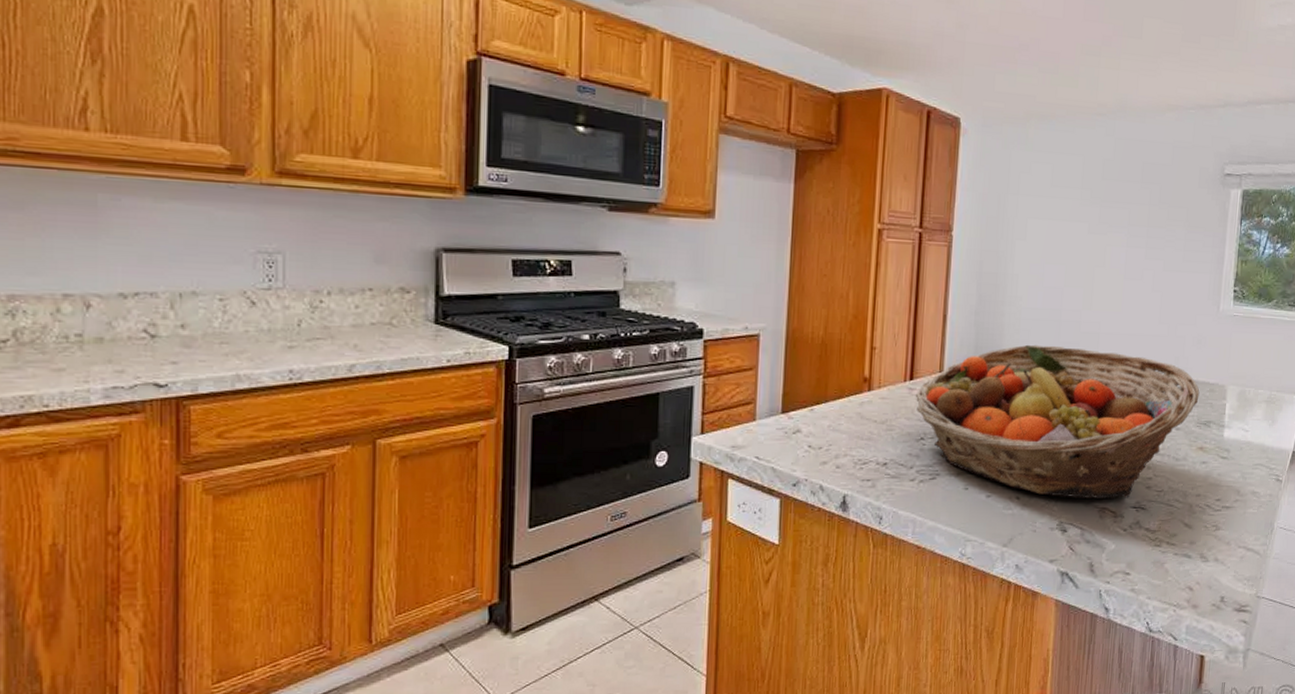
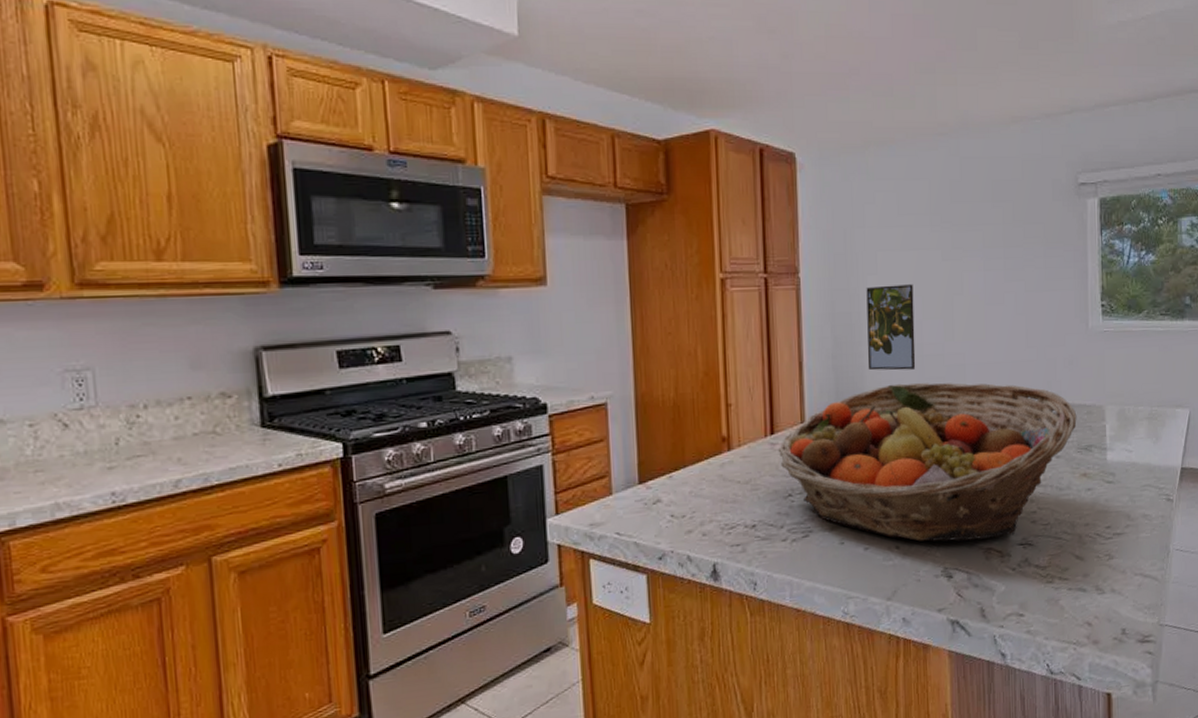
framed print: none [1007,251,1059,333] -> present [866,284,916,371]

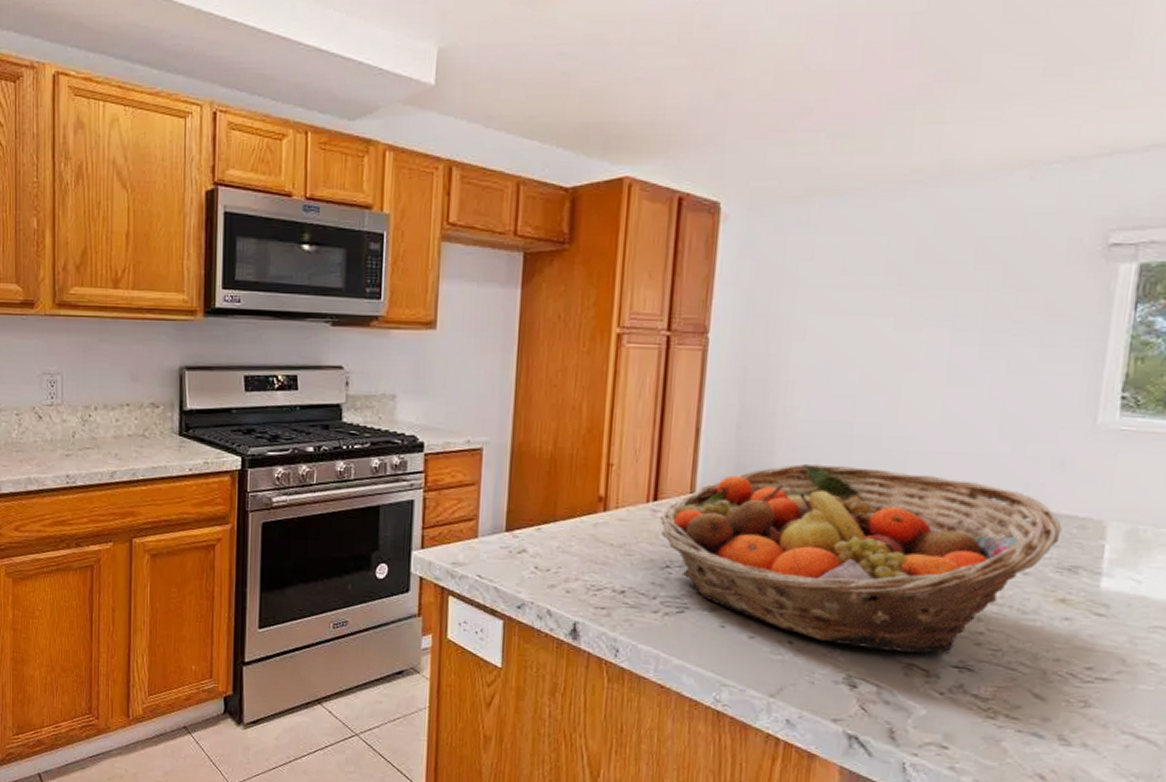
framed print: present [866,284,916,371] -> none [779,353,851,450]

